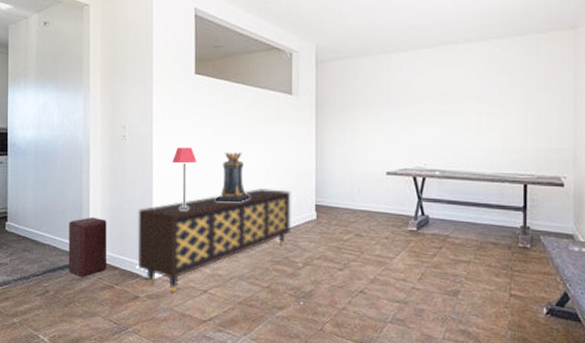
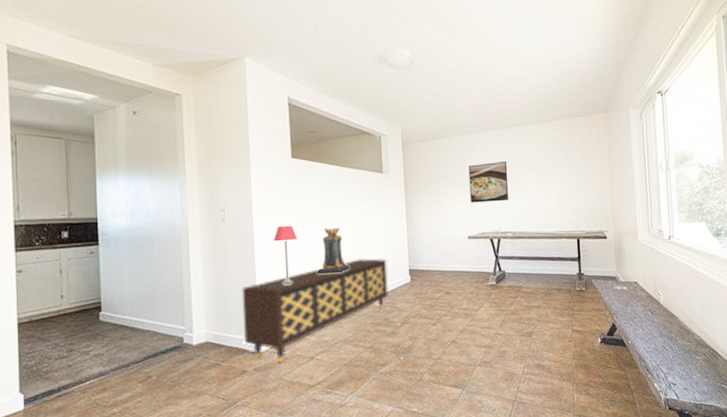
wooden block: present [68,217,107,277] -> none [170,298,212,359]
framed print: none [391,86,440,133] -> present [468,162,509,203]

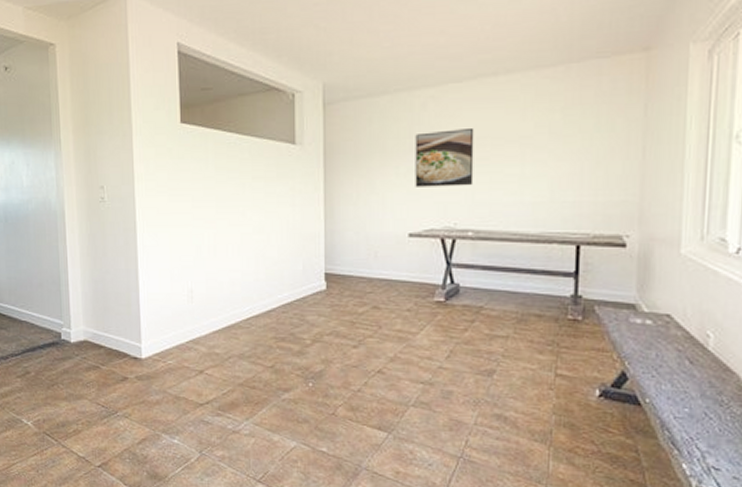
sideboard: present [241,258,389,363] -> none [122,256,297,373]
table lamp: present [274,225,298,284] -> none [159,209,186,281]
pedestal: present [318,227,350,274] -> none [210,214,249,272]

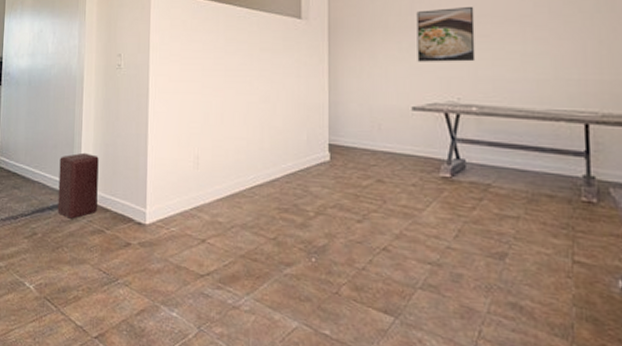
wooden block: none [46,290,90,357] -> present [57,152,99,219]

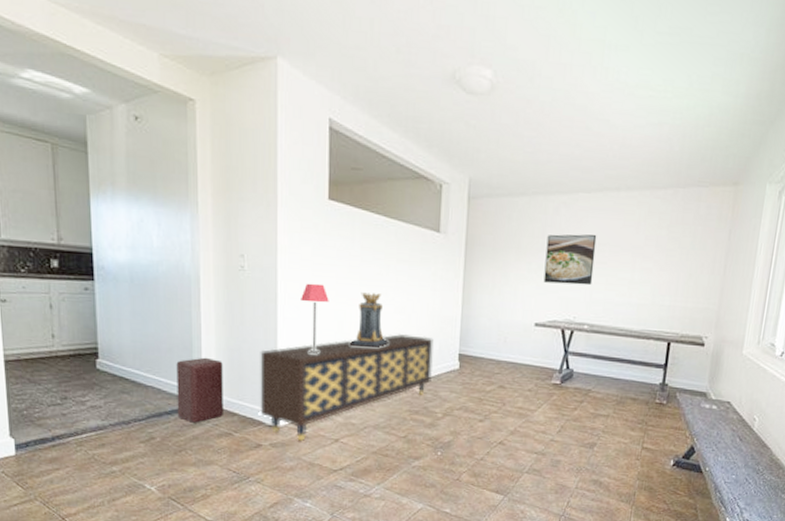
sideboard: none [130,124,301,241] -> present [260,334,434,441]
table lamp: none [170,77,196,147] -> present [301,283,329,354]
pedestal: none [216,83,254,140] -> present [350,292,388,349]

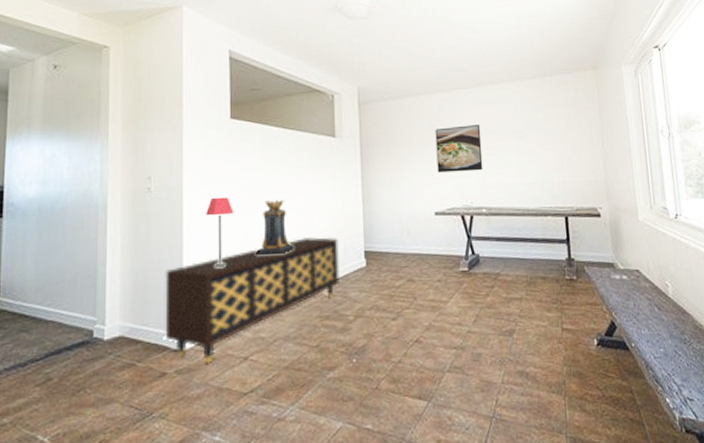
wooden block: present [176,357,223,423] -> none [78,283,127,357]

